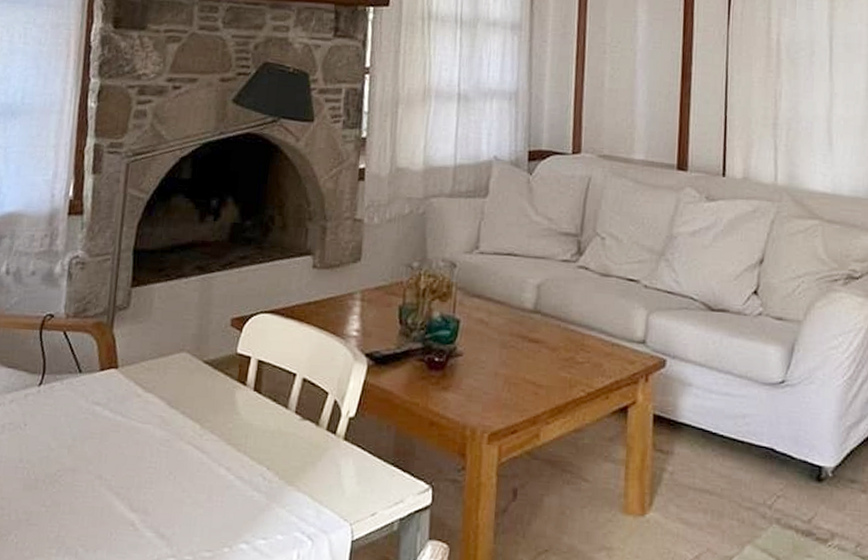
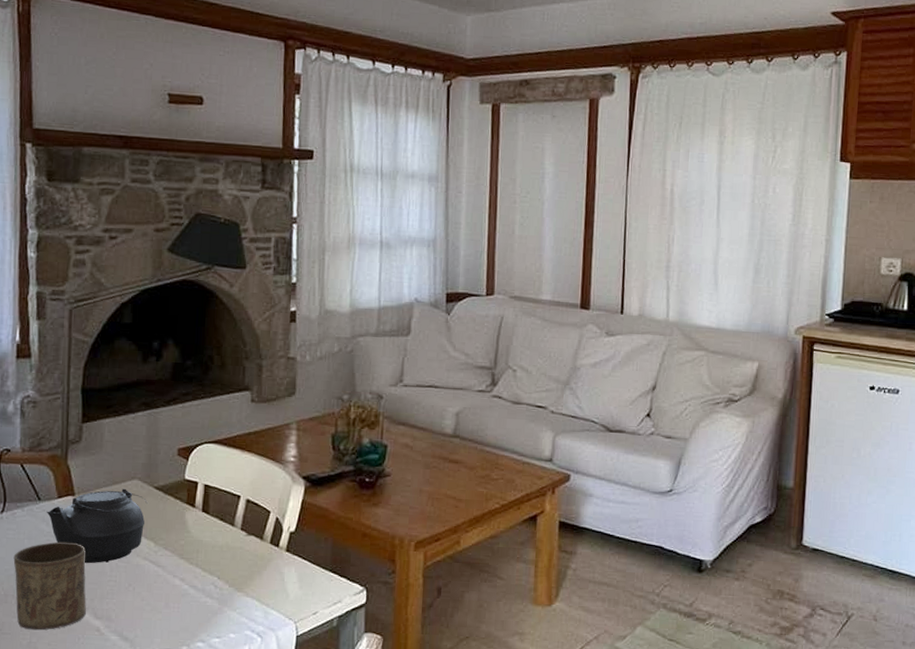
cup: none [46,420,125,523] -> present [13,542,86,630]
teapot: none [86,362,196,447] -> present [46,488,148,564]

